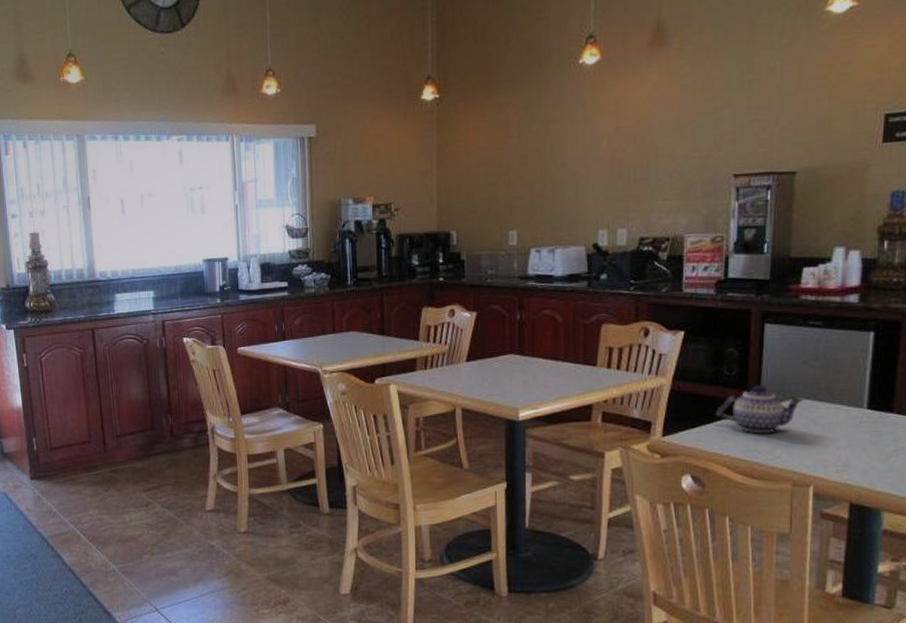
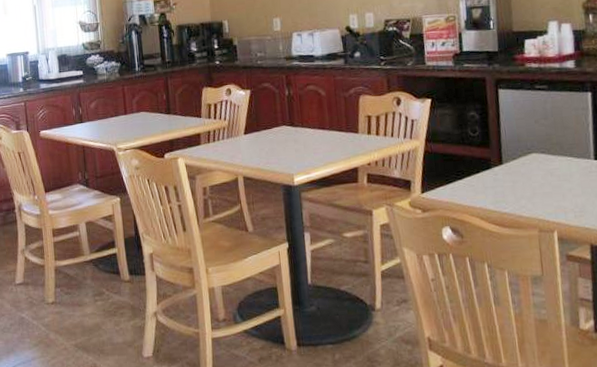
teapot: present [715,385,804,434] -> none [465,143,540,187]

